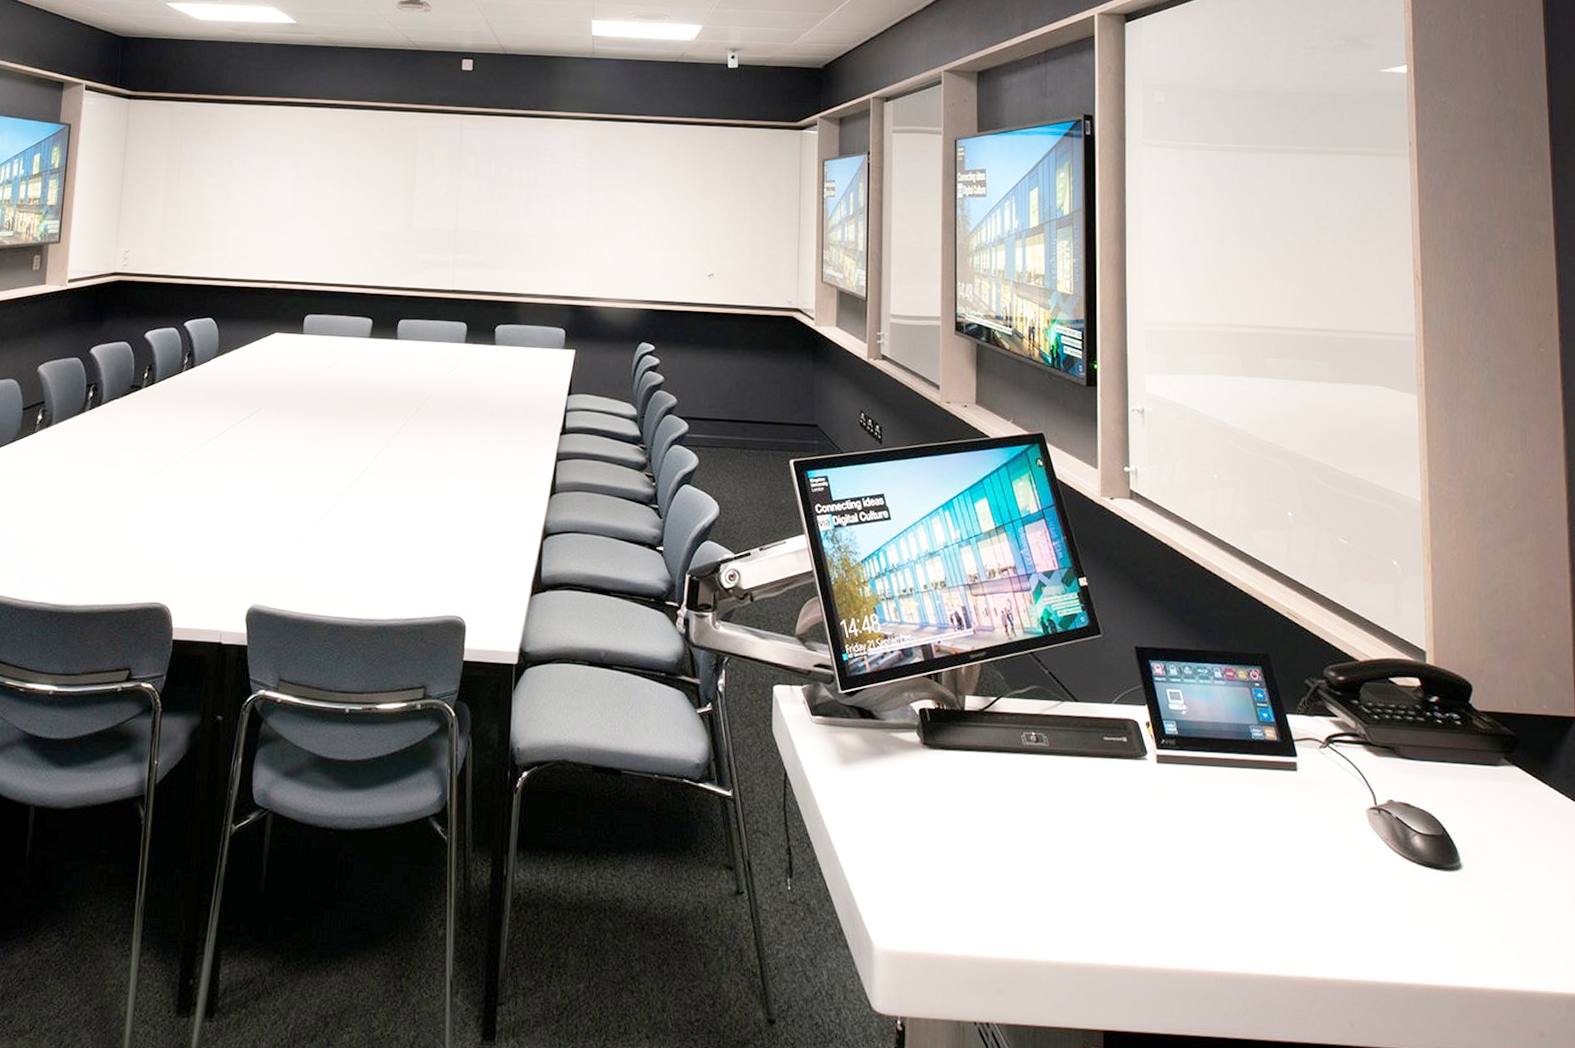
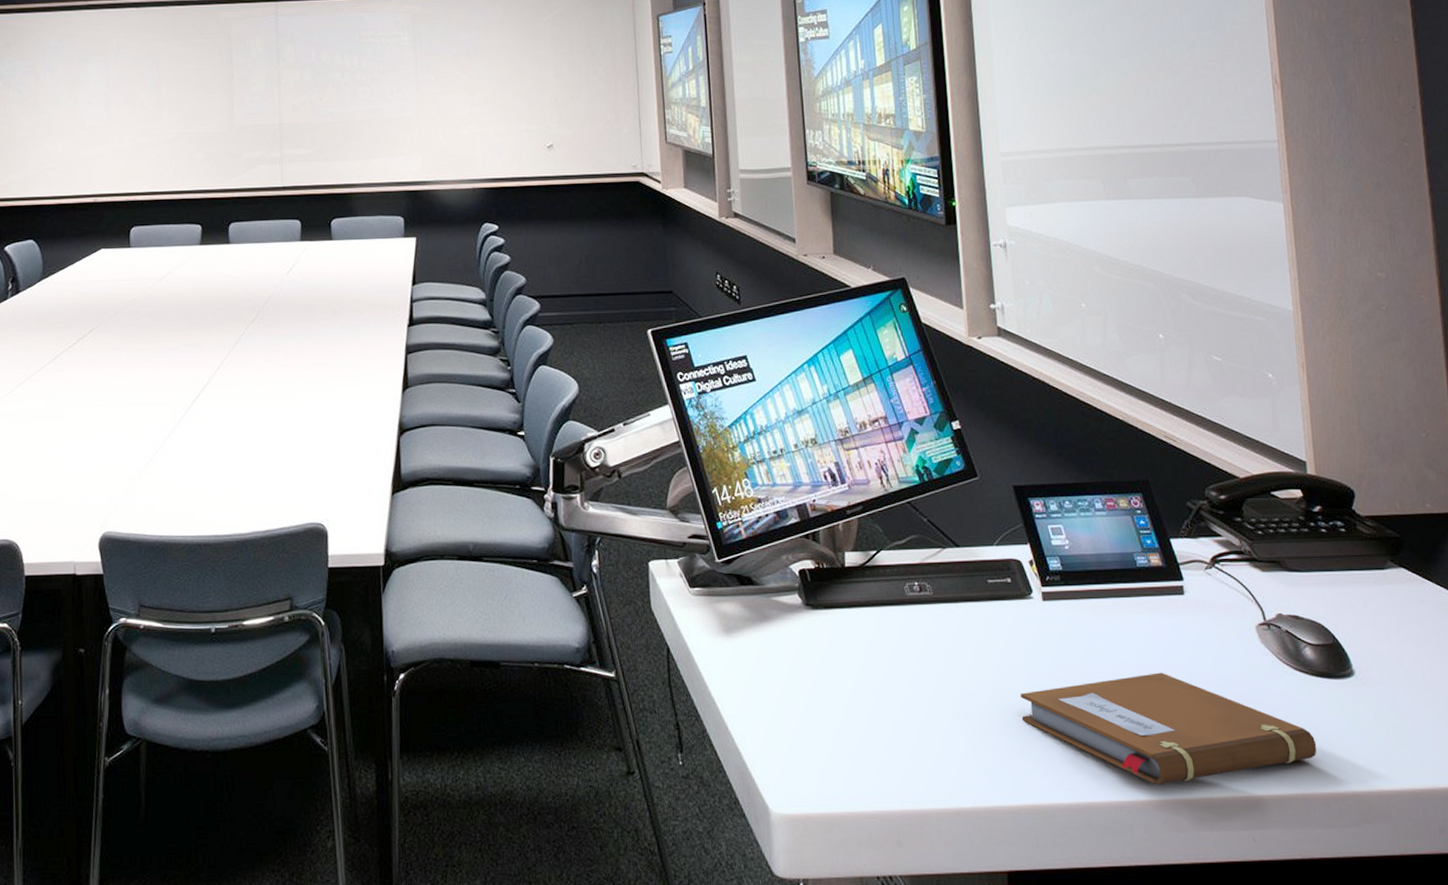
notebook: none [1128,846,1421,960] -> present [1020,672,1317,785]

